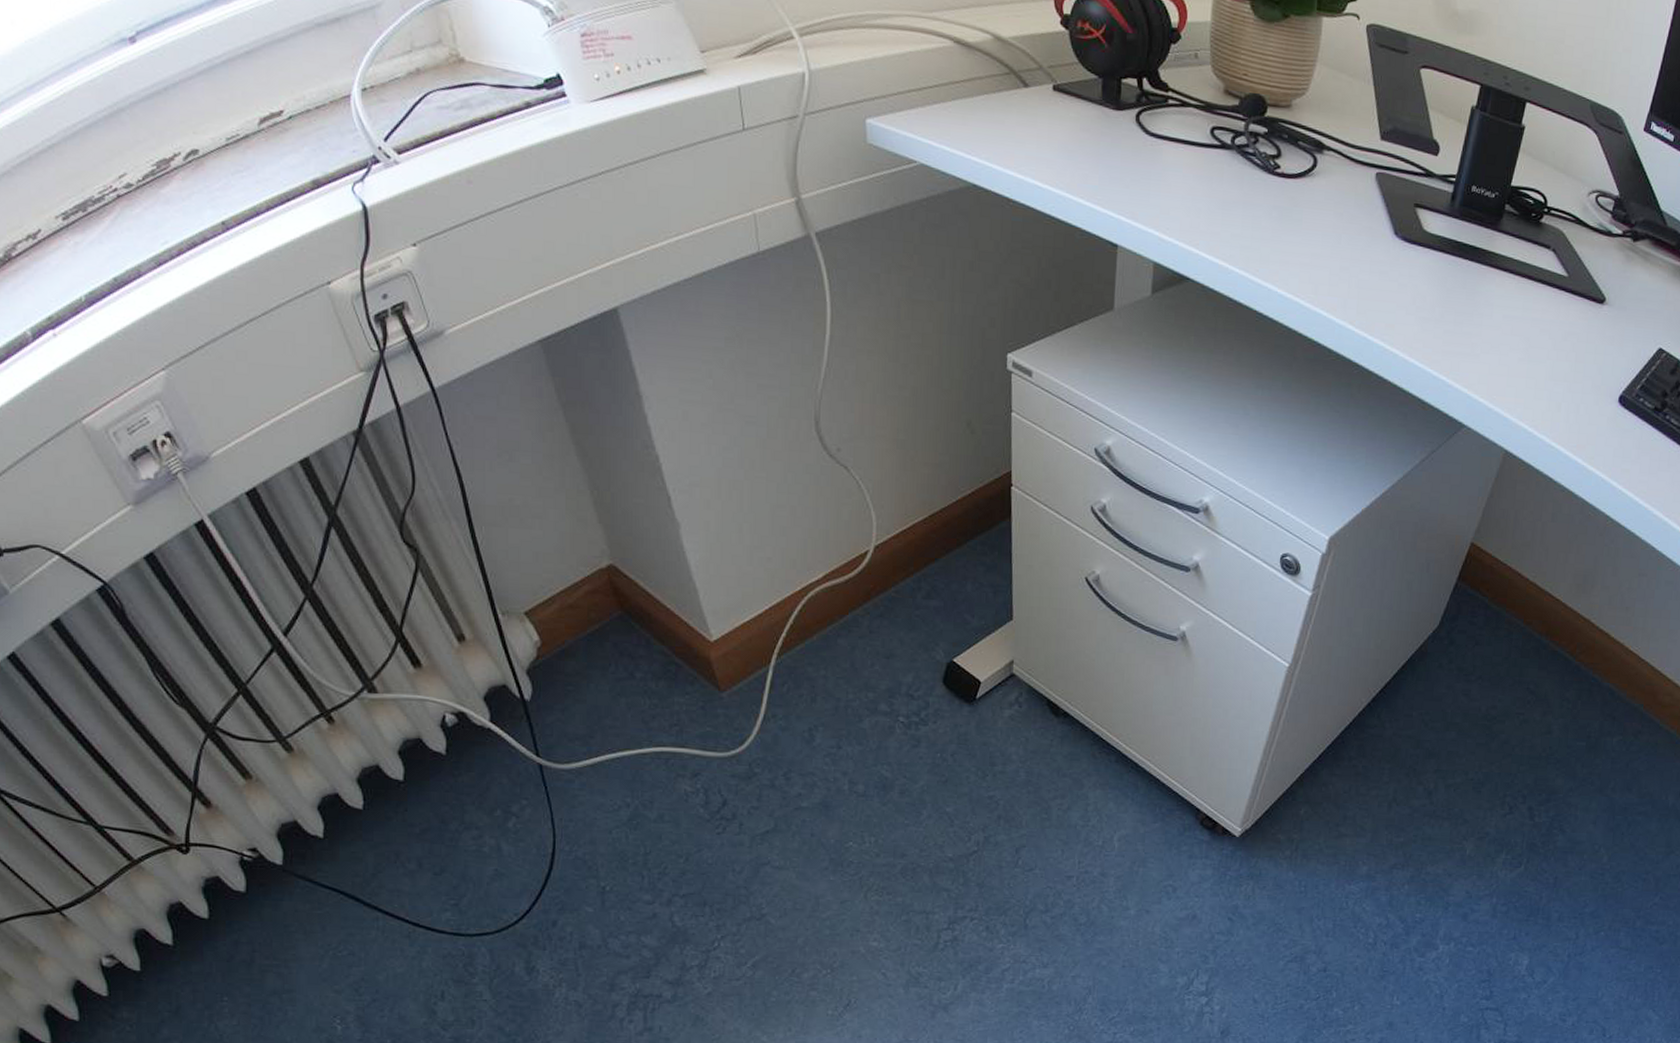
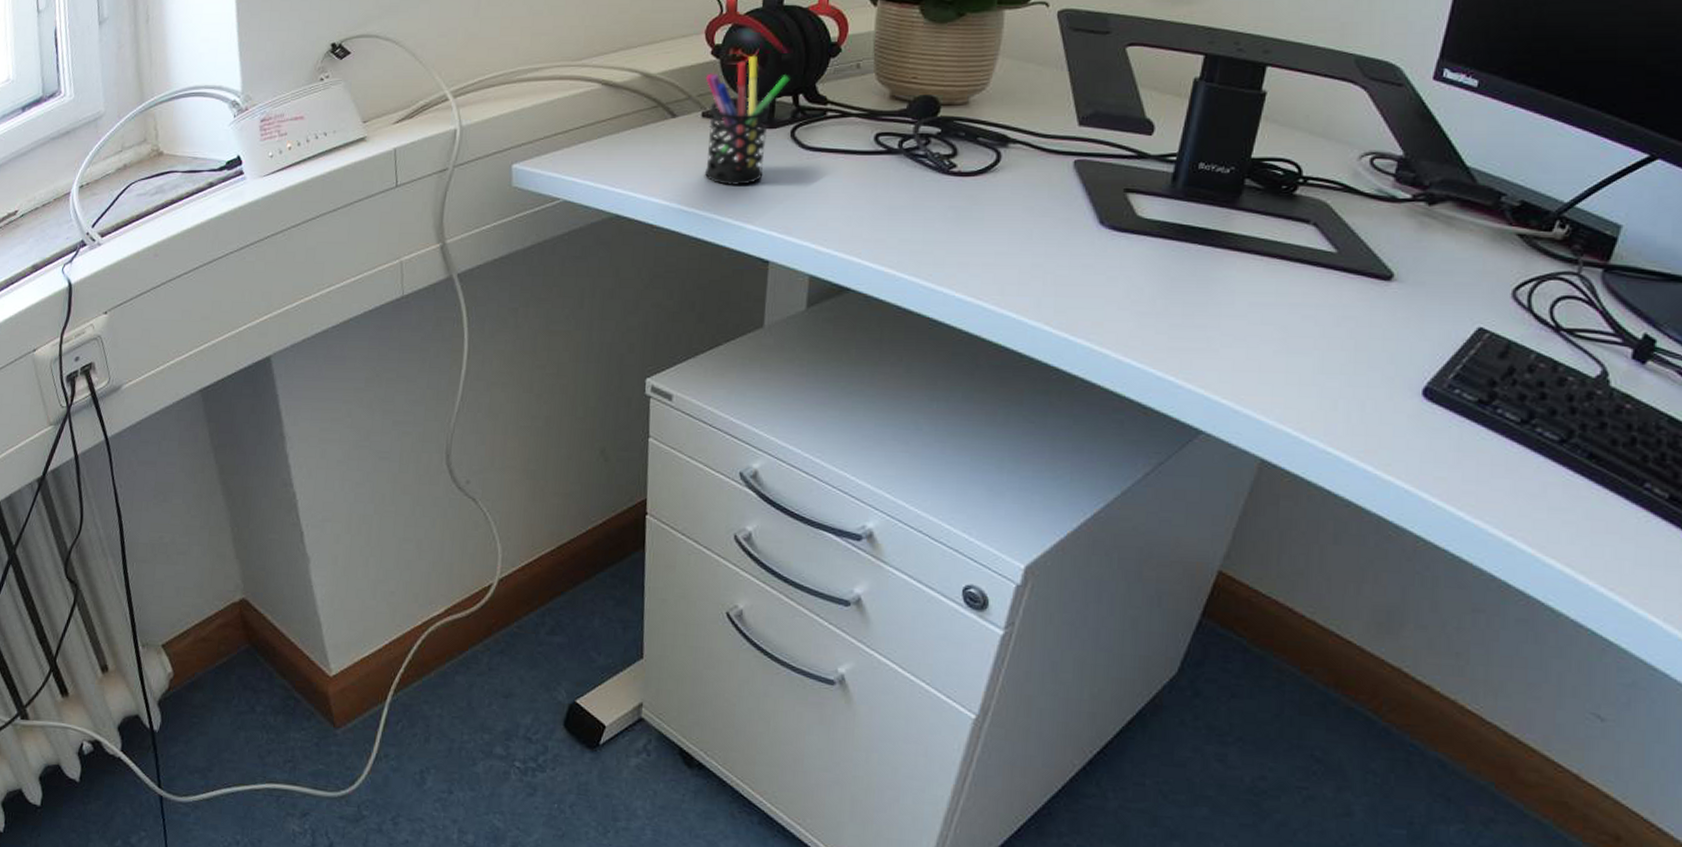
pen holder: none [1055,30,1135,166] -> present [705,55,790,185]

